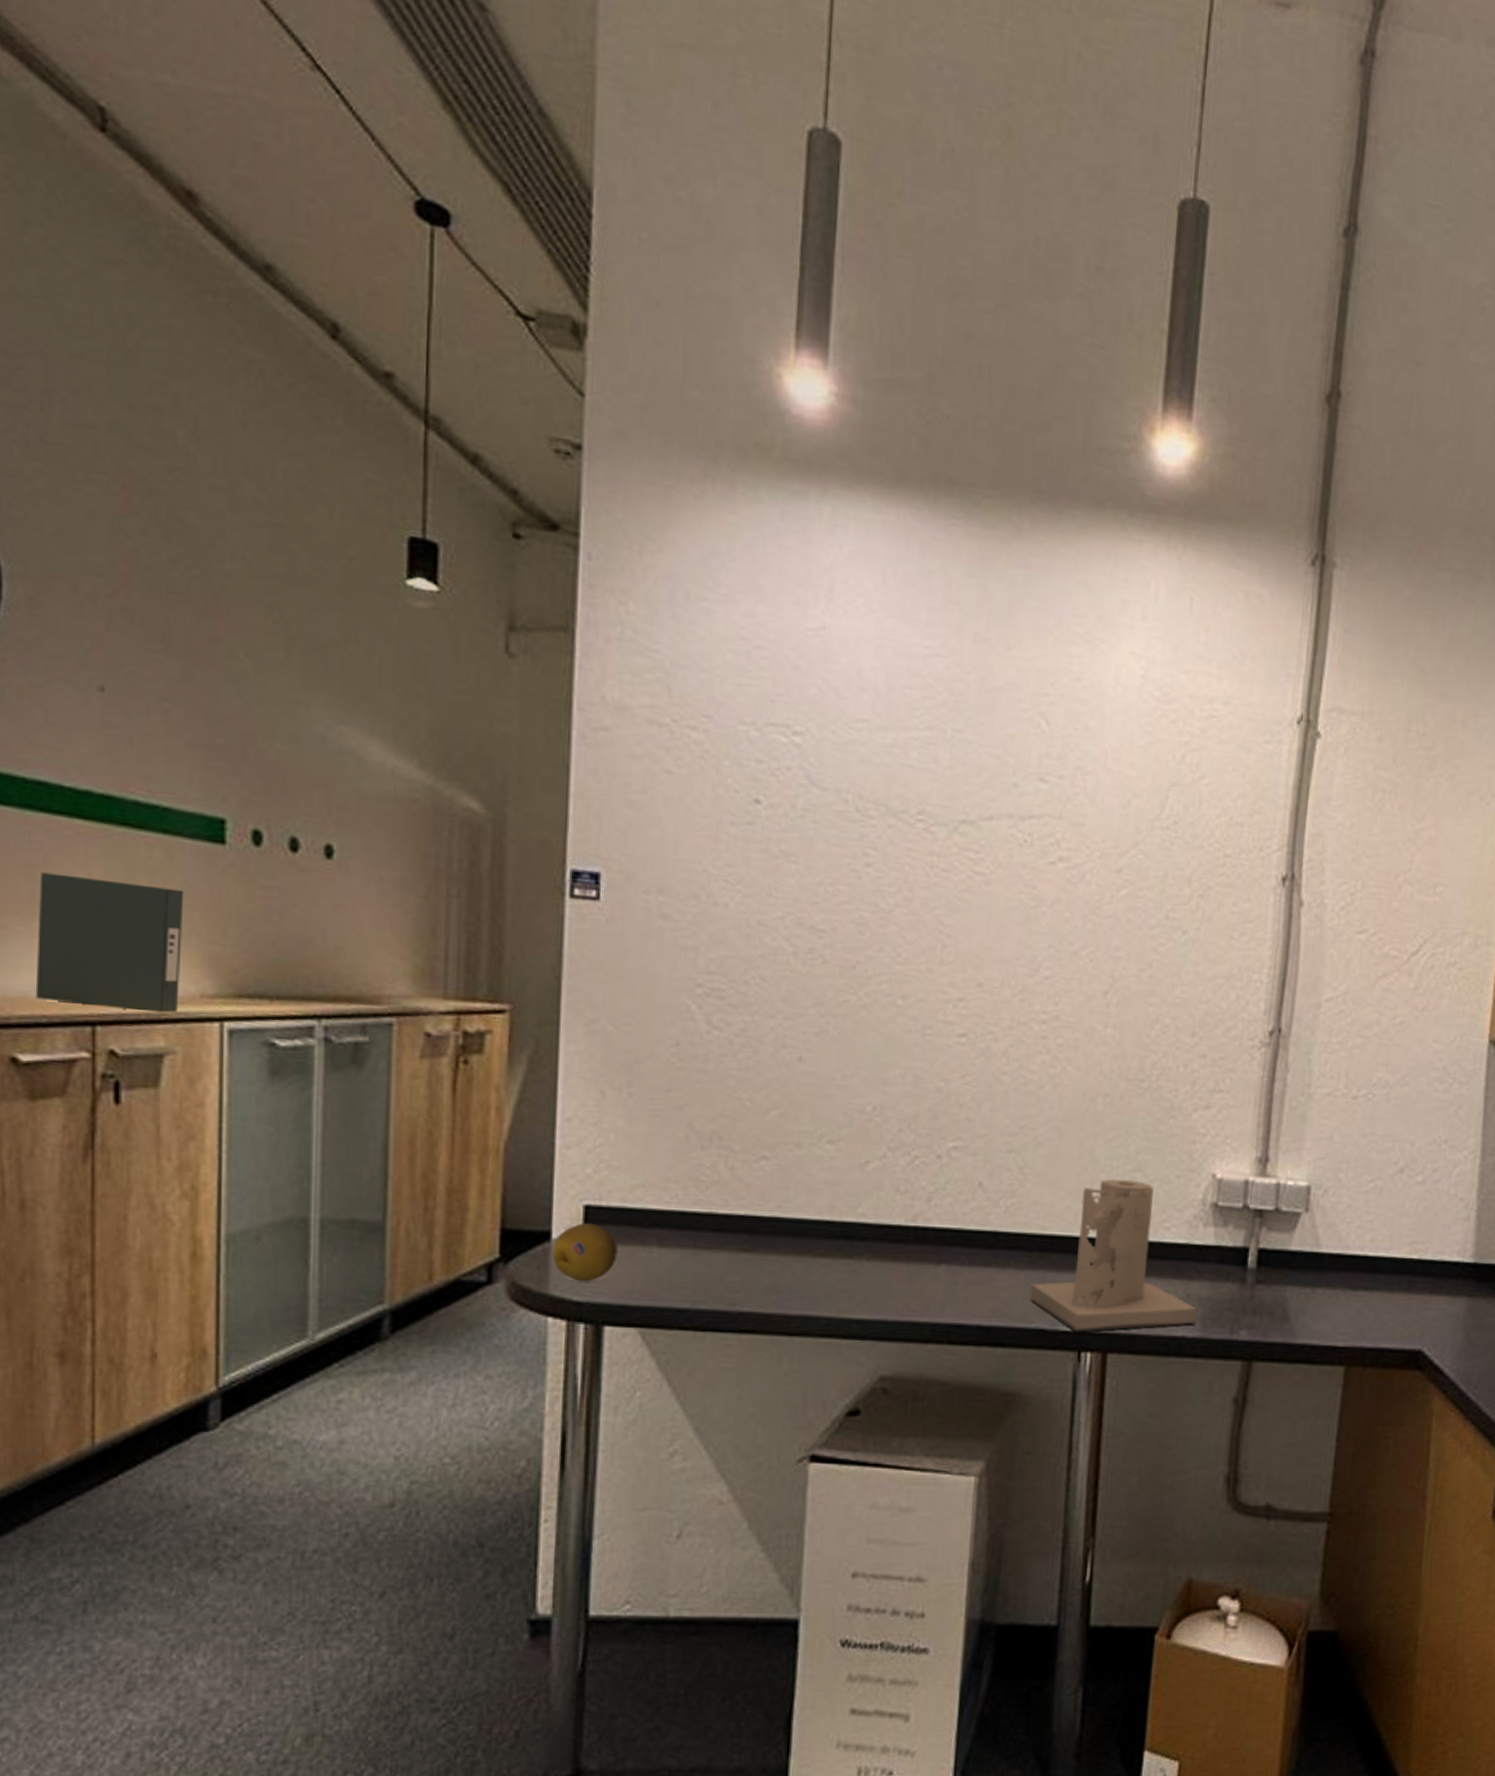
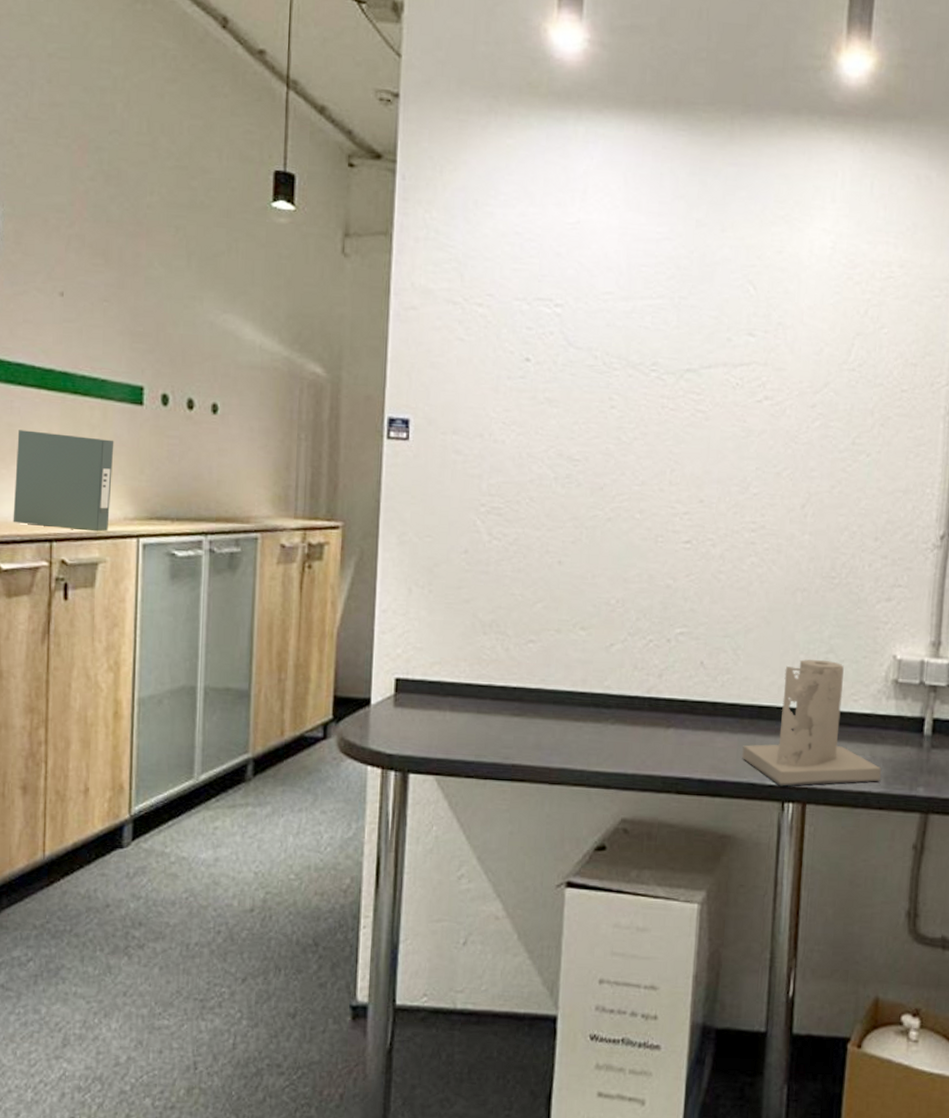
fruit: present [552,1223,618,1282] -> none [371,692,420,739]

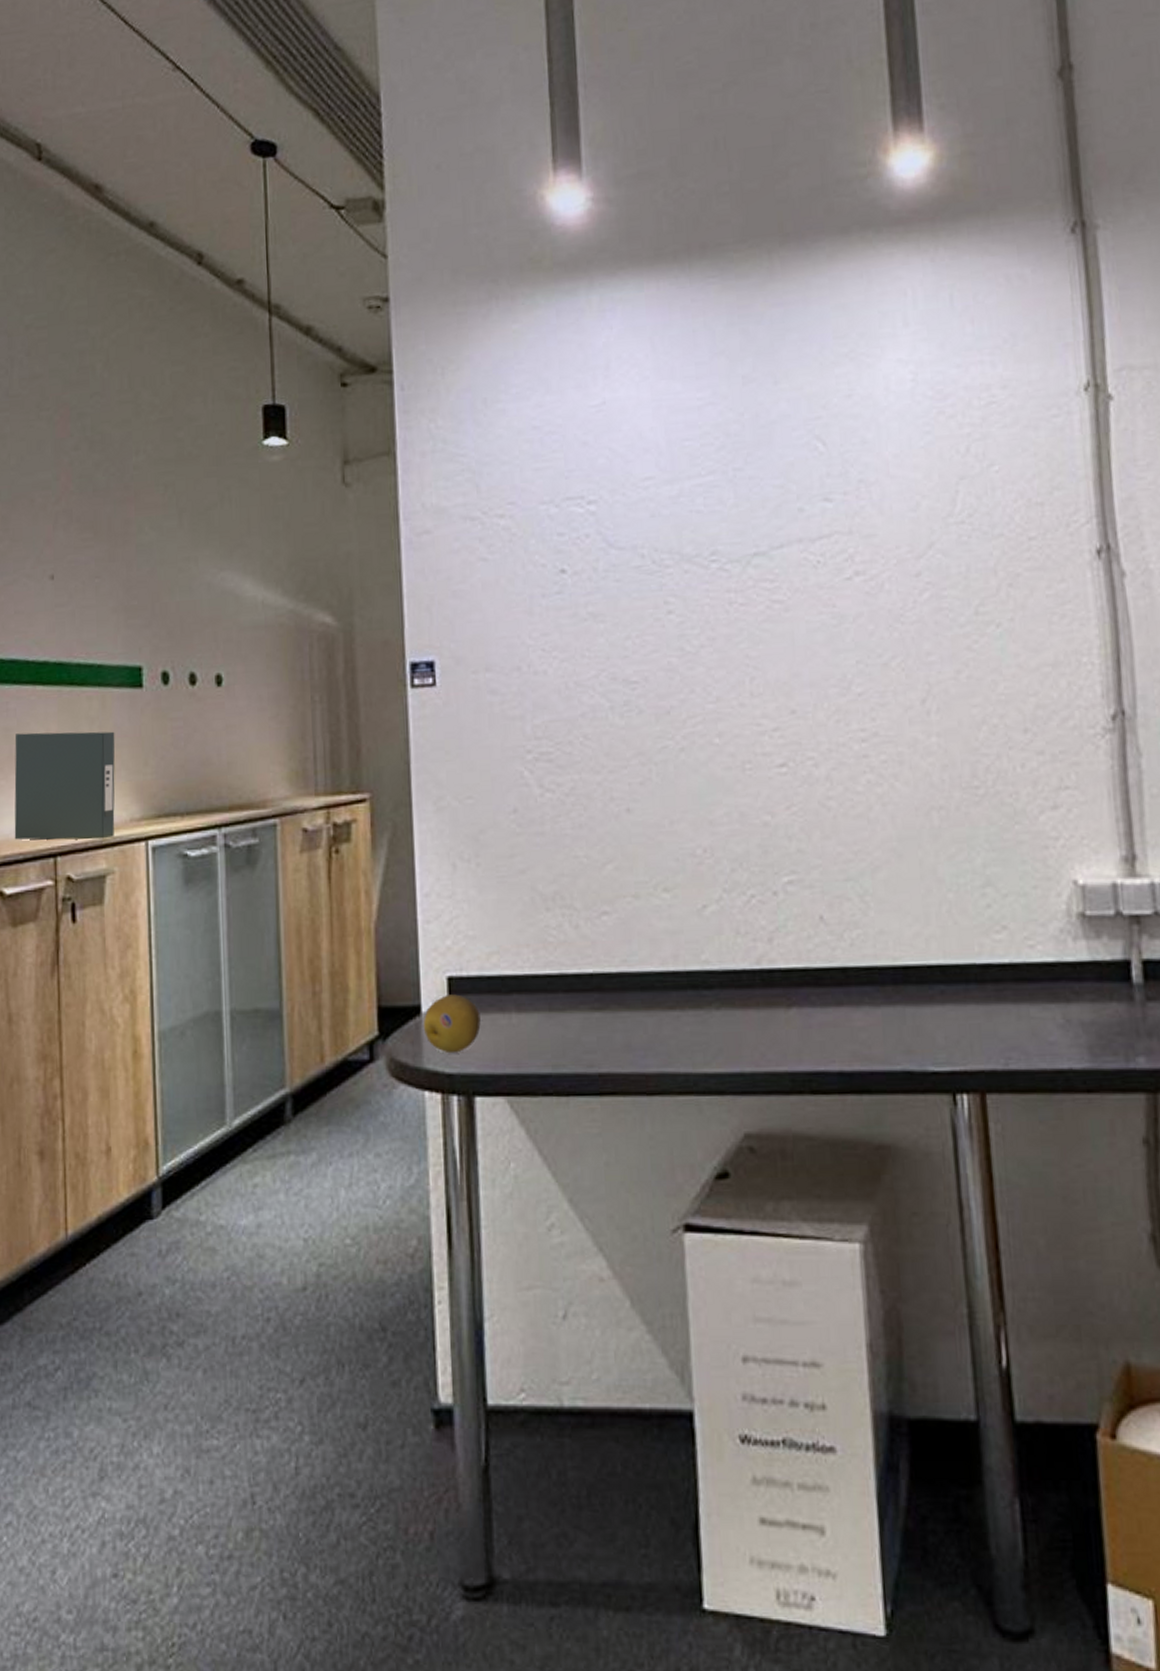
fruit: none [371,692,420,739] -> present [423,994,481,1054]
paper towel roll: present [742,659,882,787] -> none [889,896,1084,1072]

